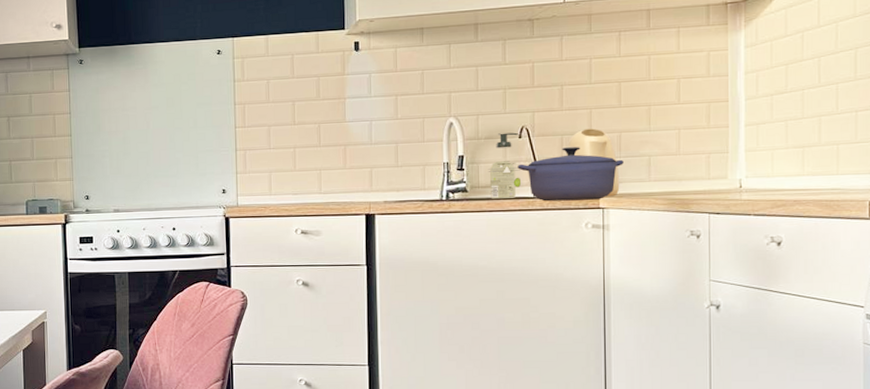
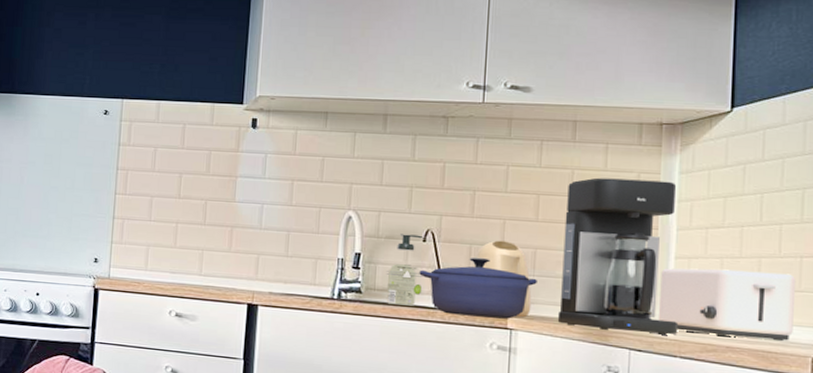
coffee maker: none [643,56,751,200] -> present [557,177,679,336]
toaster: none [732,128,853,192] -> present [658,268,797,342]

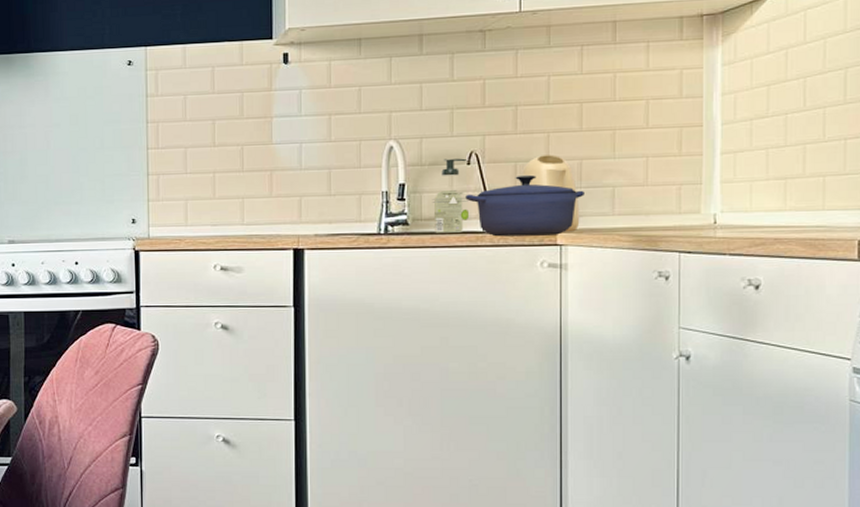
coffee maker: present [557,177,679,336] -> none [606,75,727,237]
toaster: present [658,268,797,342] -> none [706,157,841,229]

